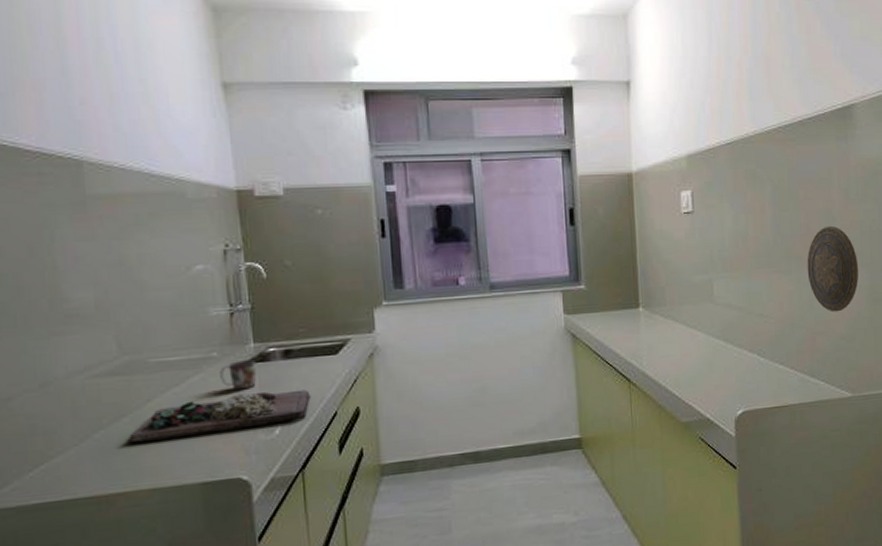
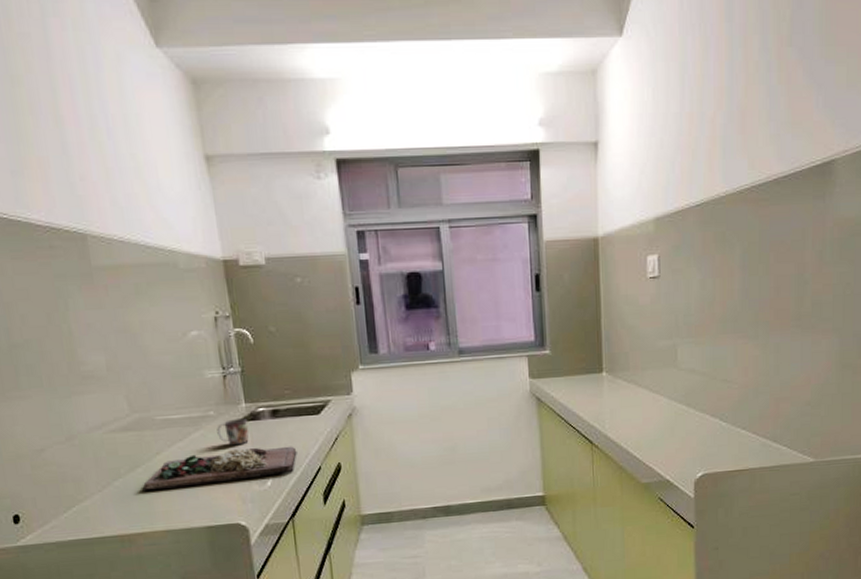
decorative plate: present [807,225,859,312] -> none [775,289,829,378]

